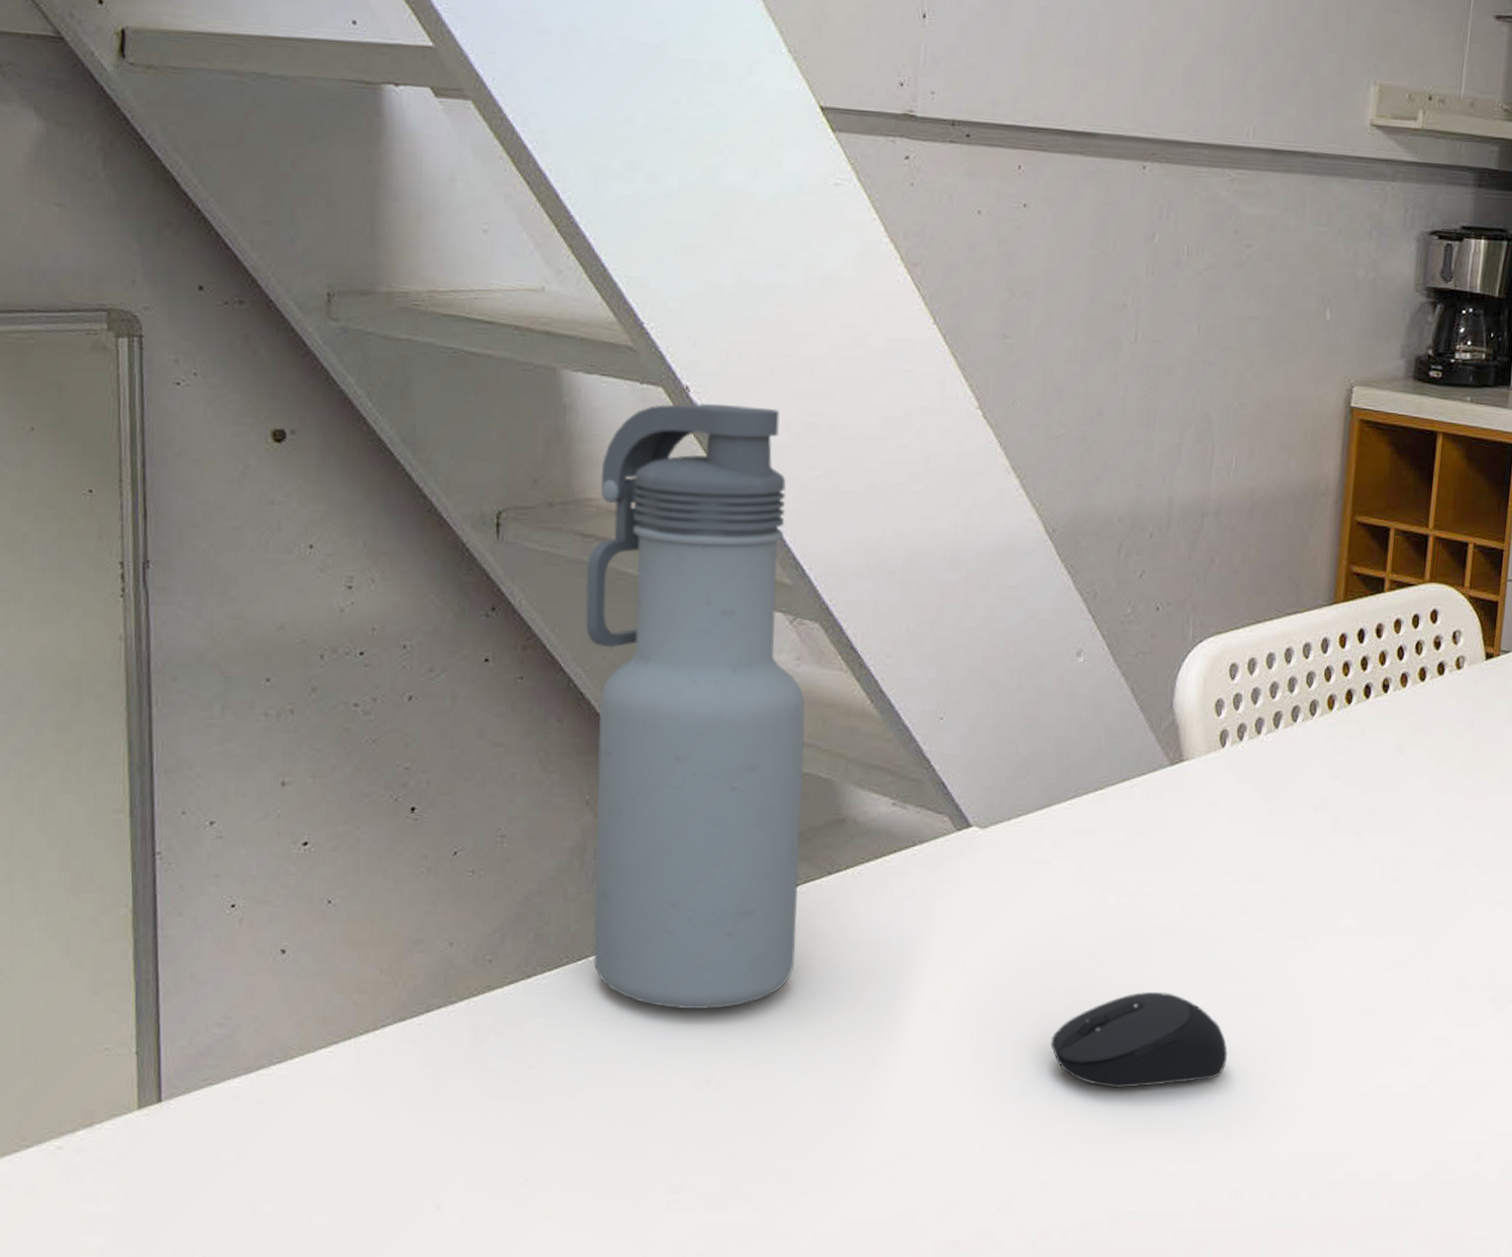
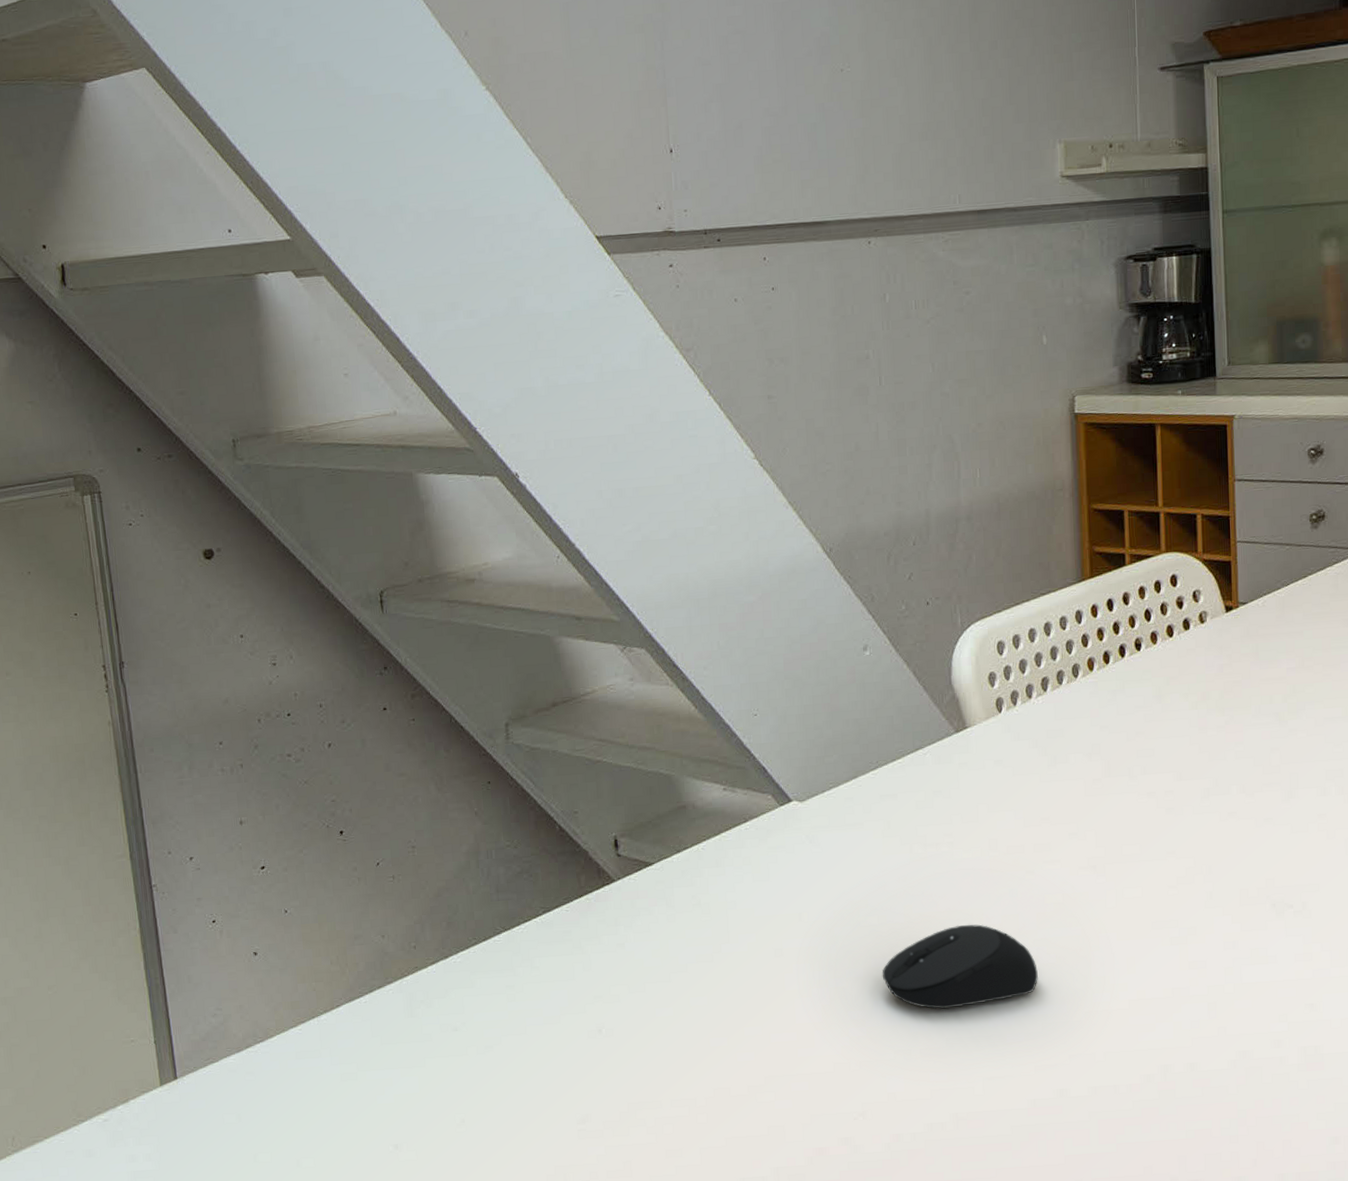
water bottle: present [585,403,806,1009] -> none [453,481,659,973]

